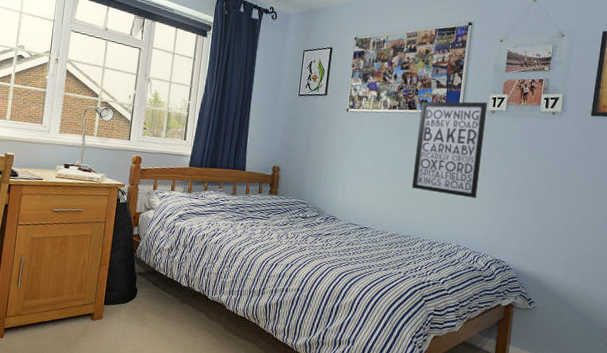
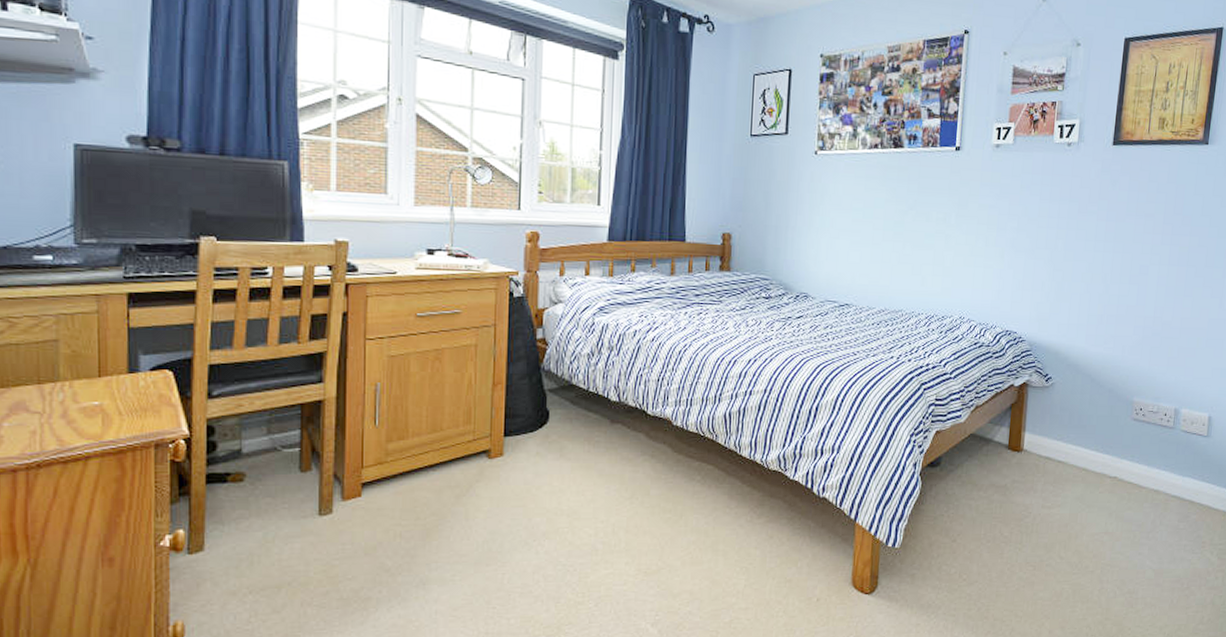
wall art: present [411,101,488,198] -> none [901,133,991,257]

